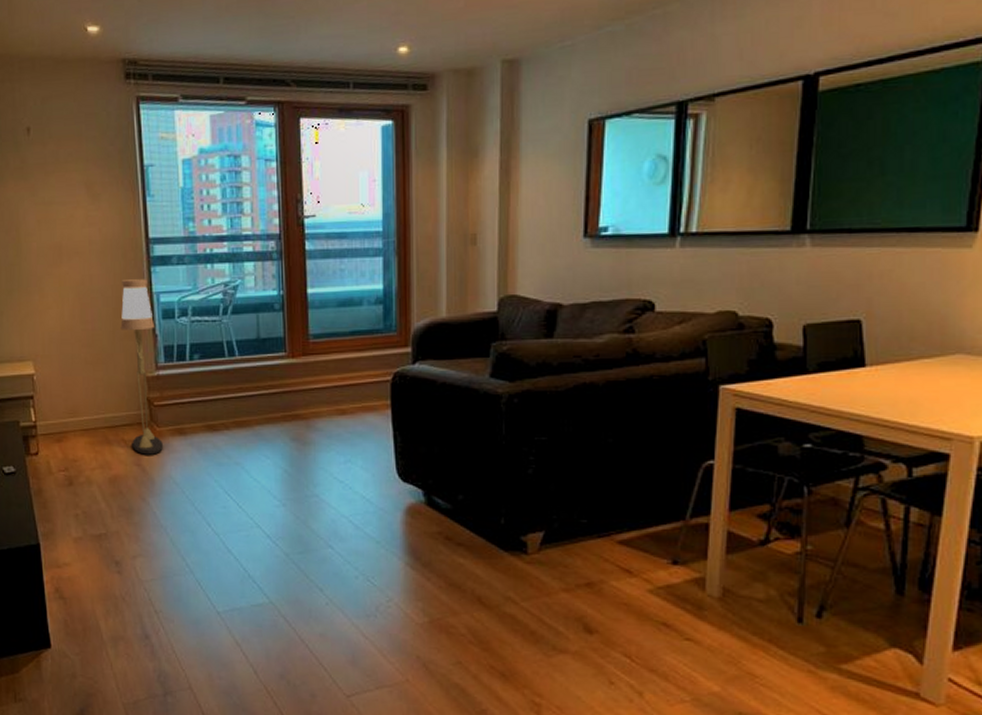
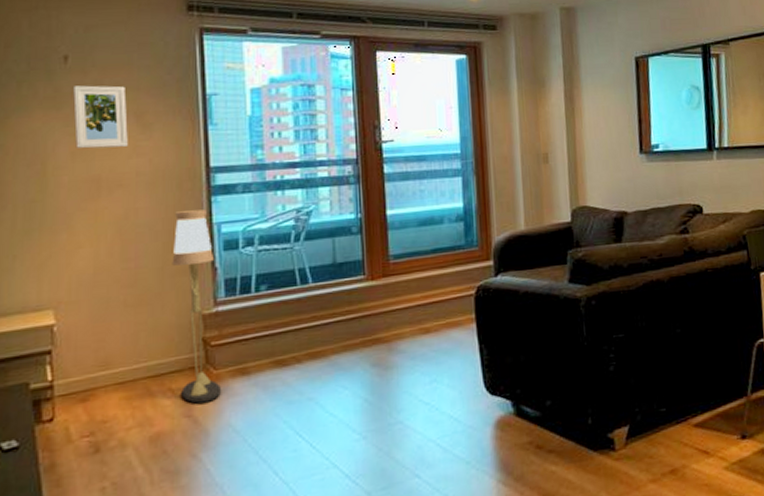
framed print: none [36,156,81,218] -> present [73,85,128,149]

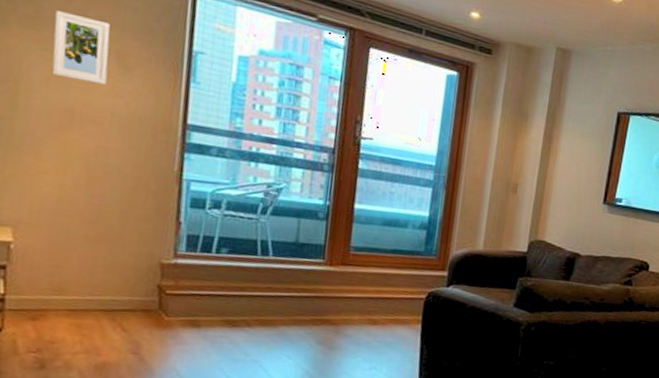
floor lamp: present [172,209,221,404] -> none [131,160,181,345]

